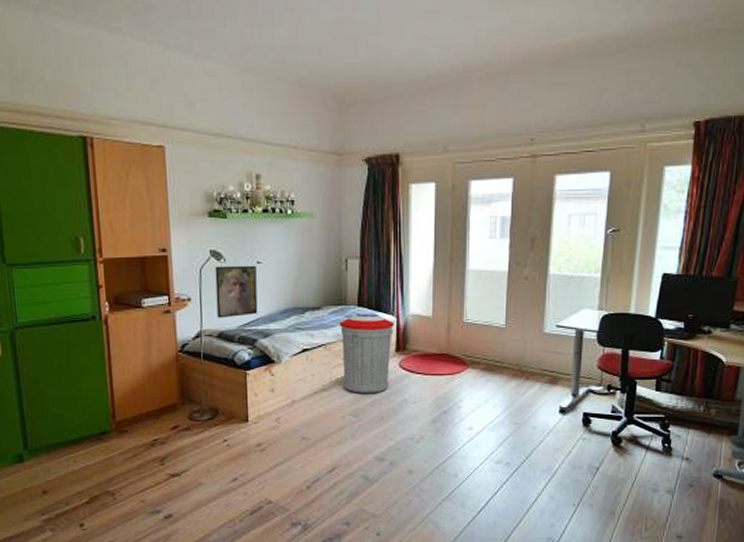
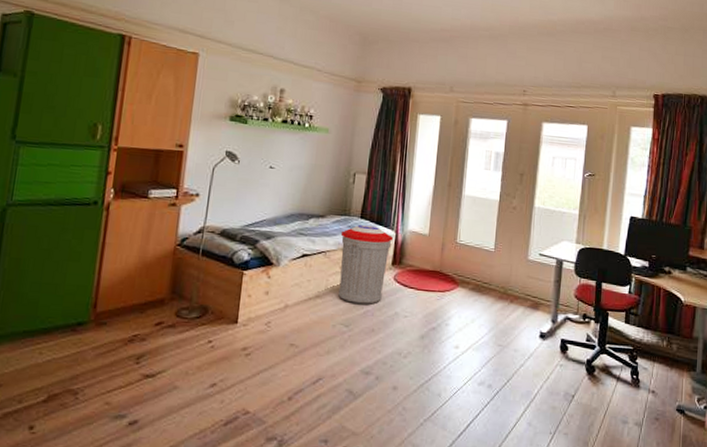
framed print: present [215,265,258,318] -> none [222,166,269,217]

